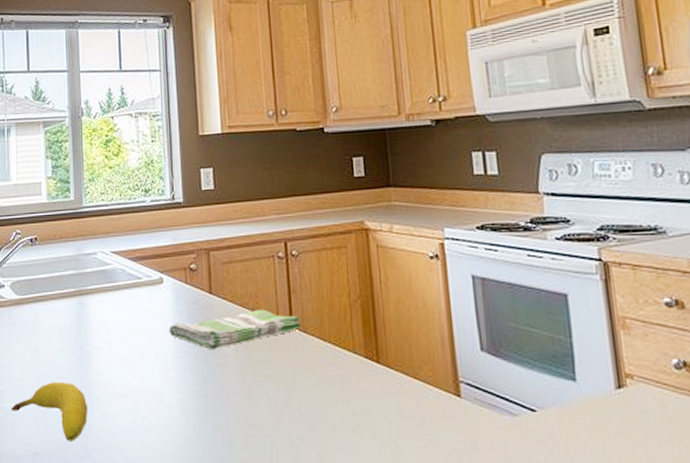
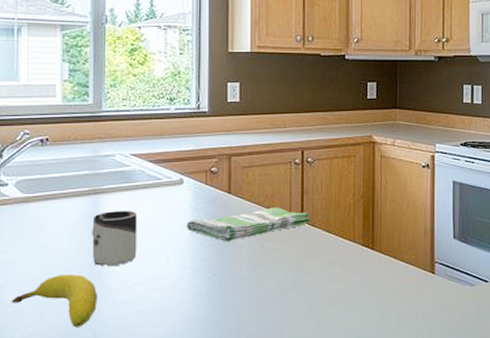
cup: none [79,312,123,375] -> present [92,210,138,267]

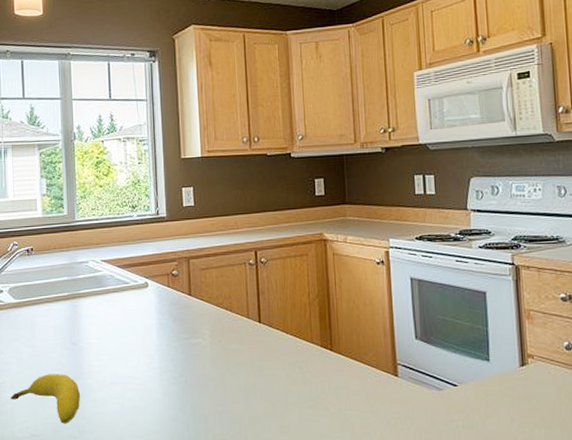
cup: present [92,210,138,267] -> none [72,313,112,367]
dish towel: present [186,207,310,243] -> none [153,308,267,344]

